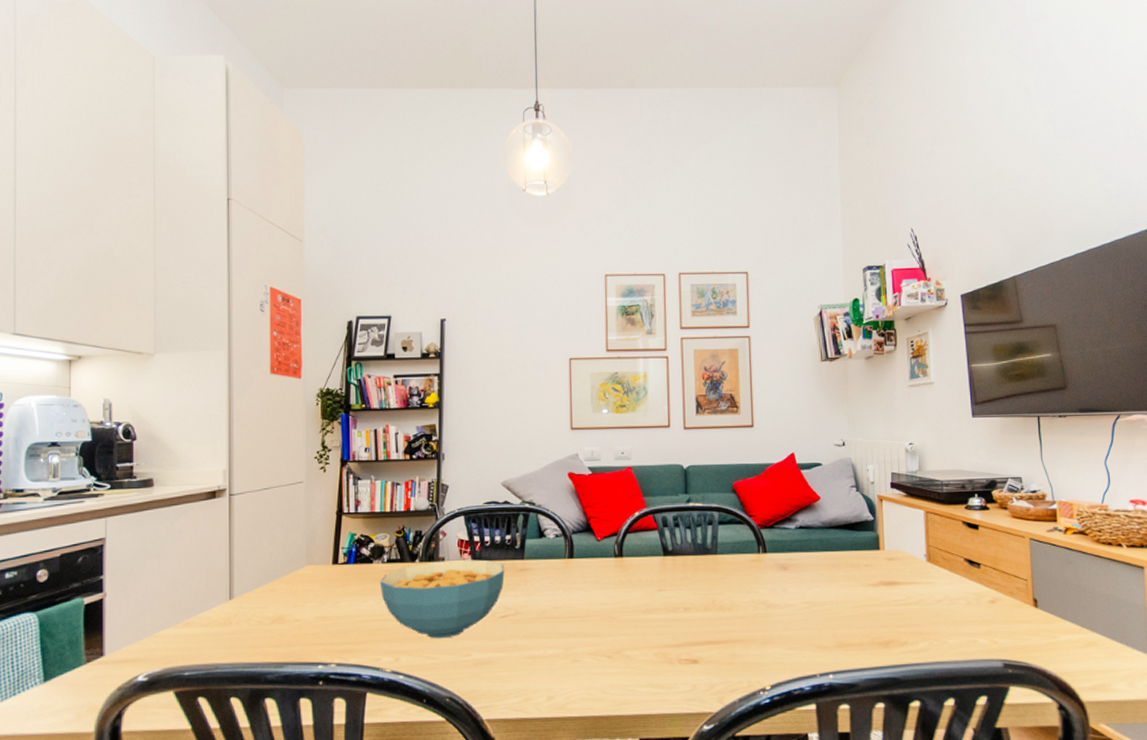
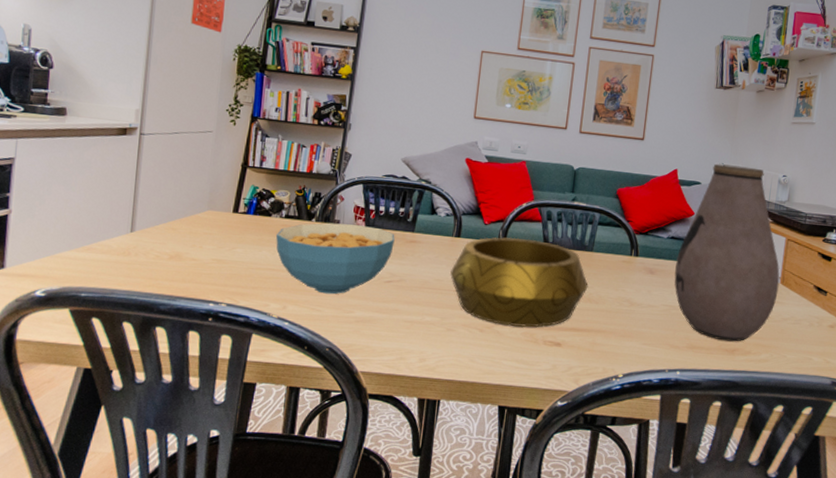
decorative bowl: none [568,550,718,648] -> present [450,237,588,328]
vase: none [809,439,926,634] -> present [674,163,780,342]

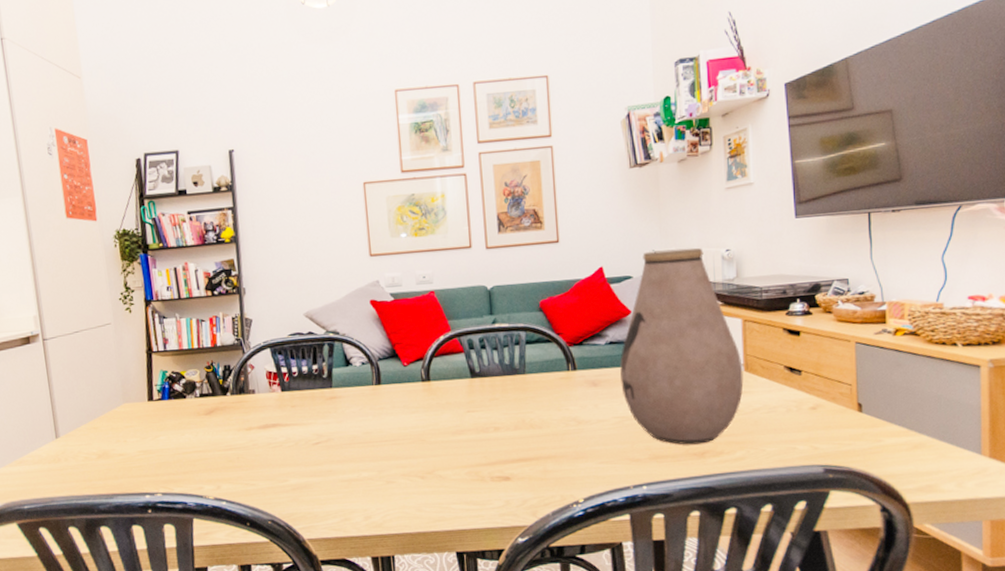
cereal bowl: present [275,222,395,295] -> none [194,390,315,467]
decorative bowl: present [450,237,588,328] -> none [378,372,528,468]

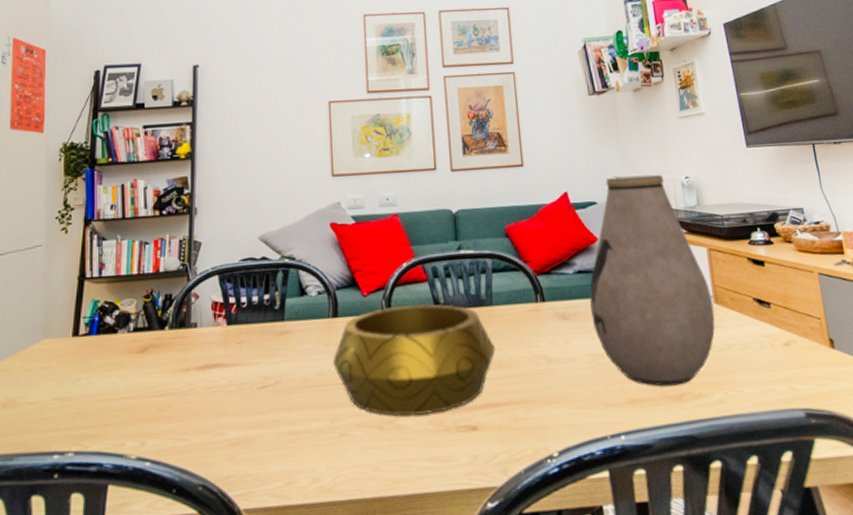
decorative bowl: none [378,372,528,468] -> present [333,304,496,416]

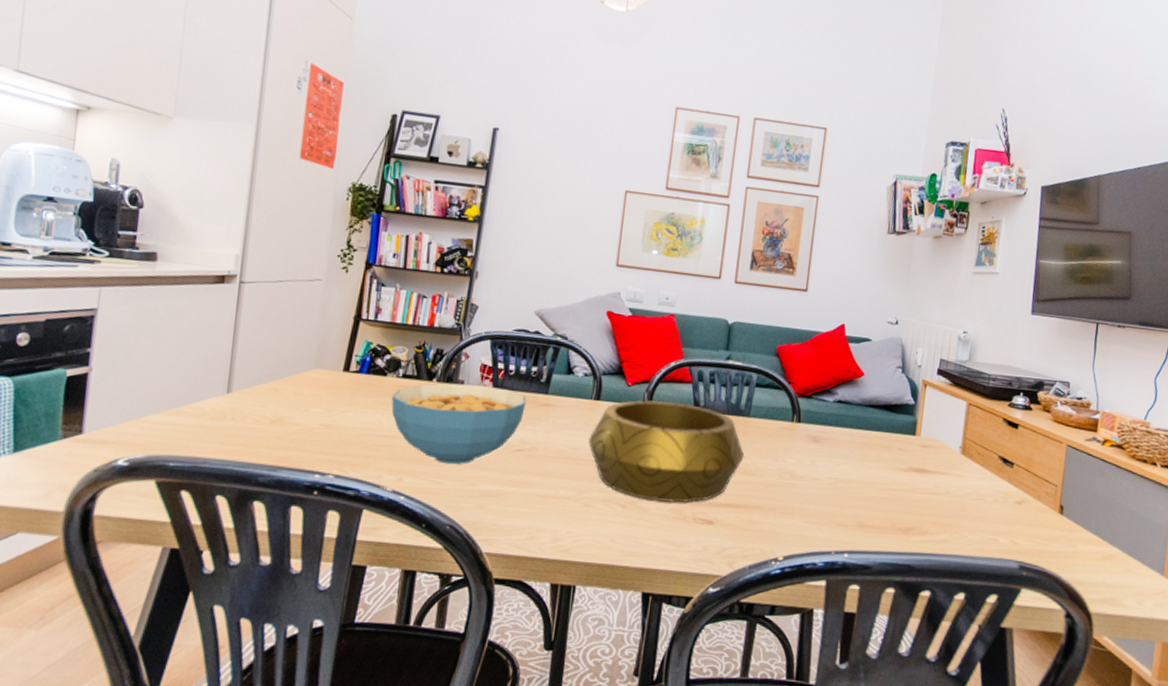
cereal bowl: none [124,323,263,417] -> present [391,383,527,465]
vase: present [589,174,715,387] -> none [841,318,960,520]

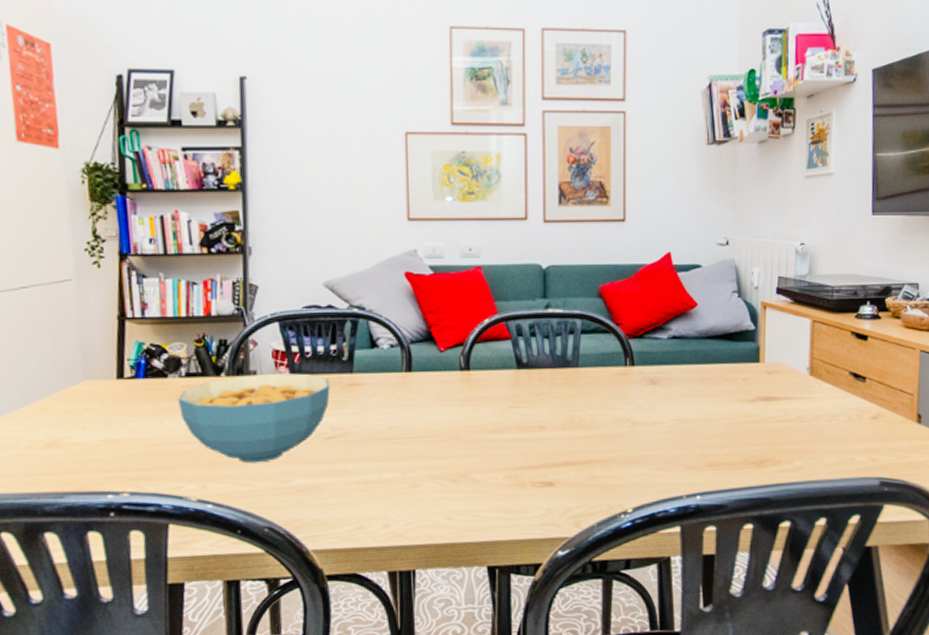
decorative bowl: present [588,400,744,503] -> none [406,362,578,471]

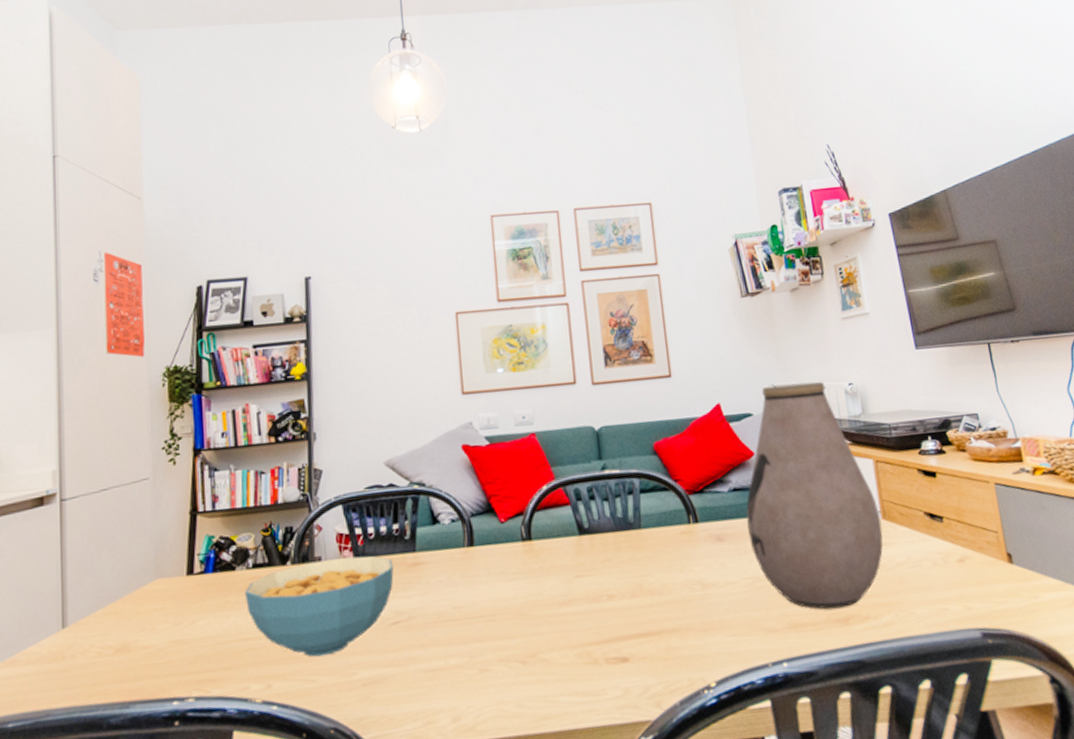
vase: none [681,238,808,452] -> present [746,381,883,609]

